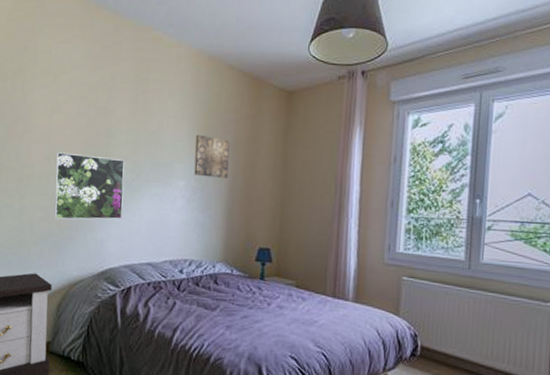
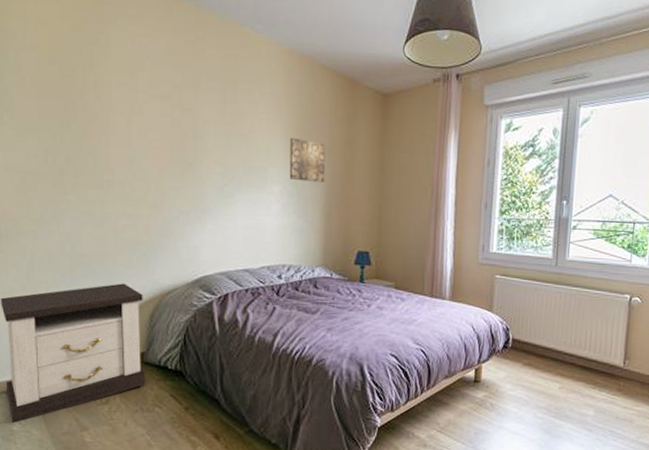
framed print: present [54,152,125,220] -> none [138,155,216,227]

